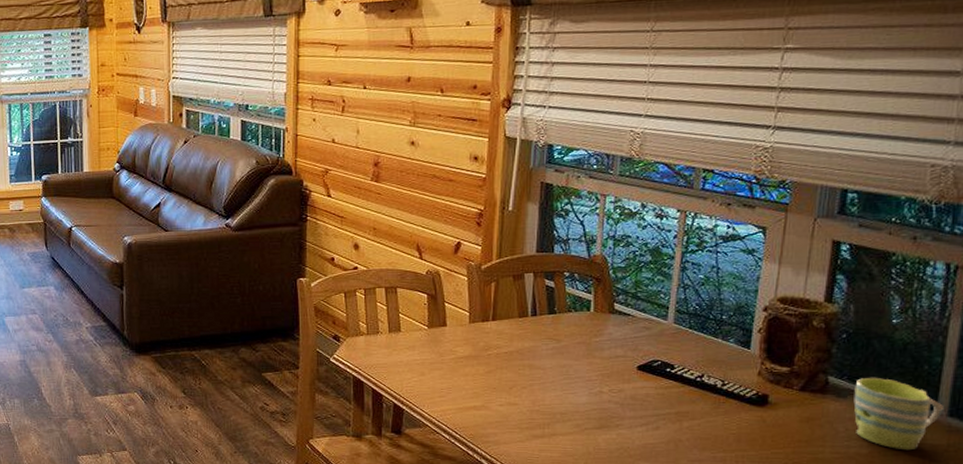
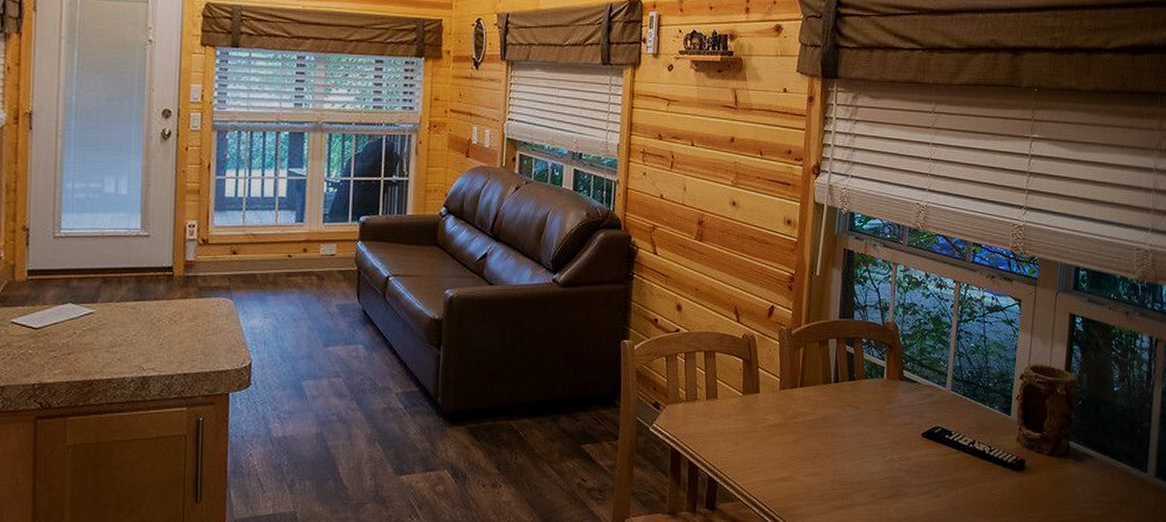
mug: present [853,378,943,451] -> none [1088,442,1152,511]

